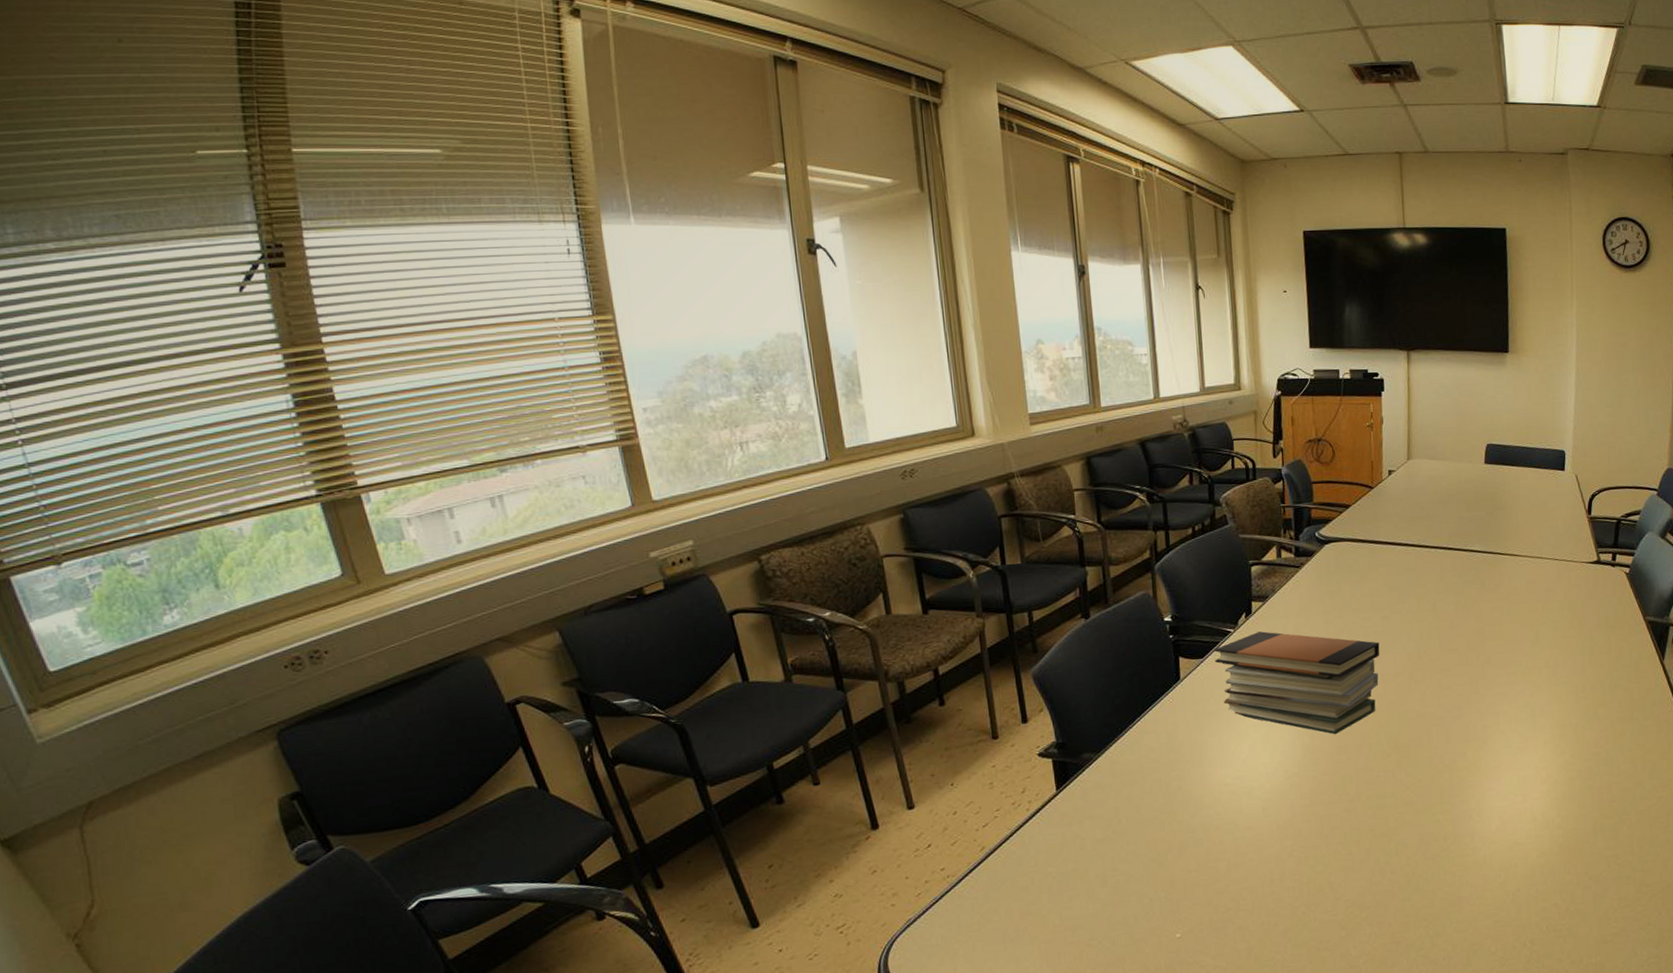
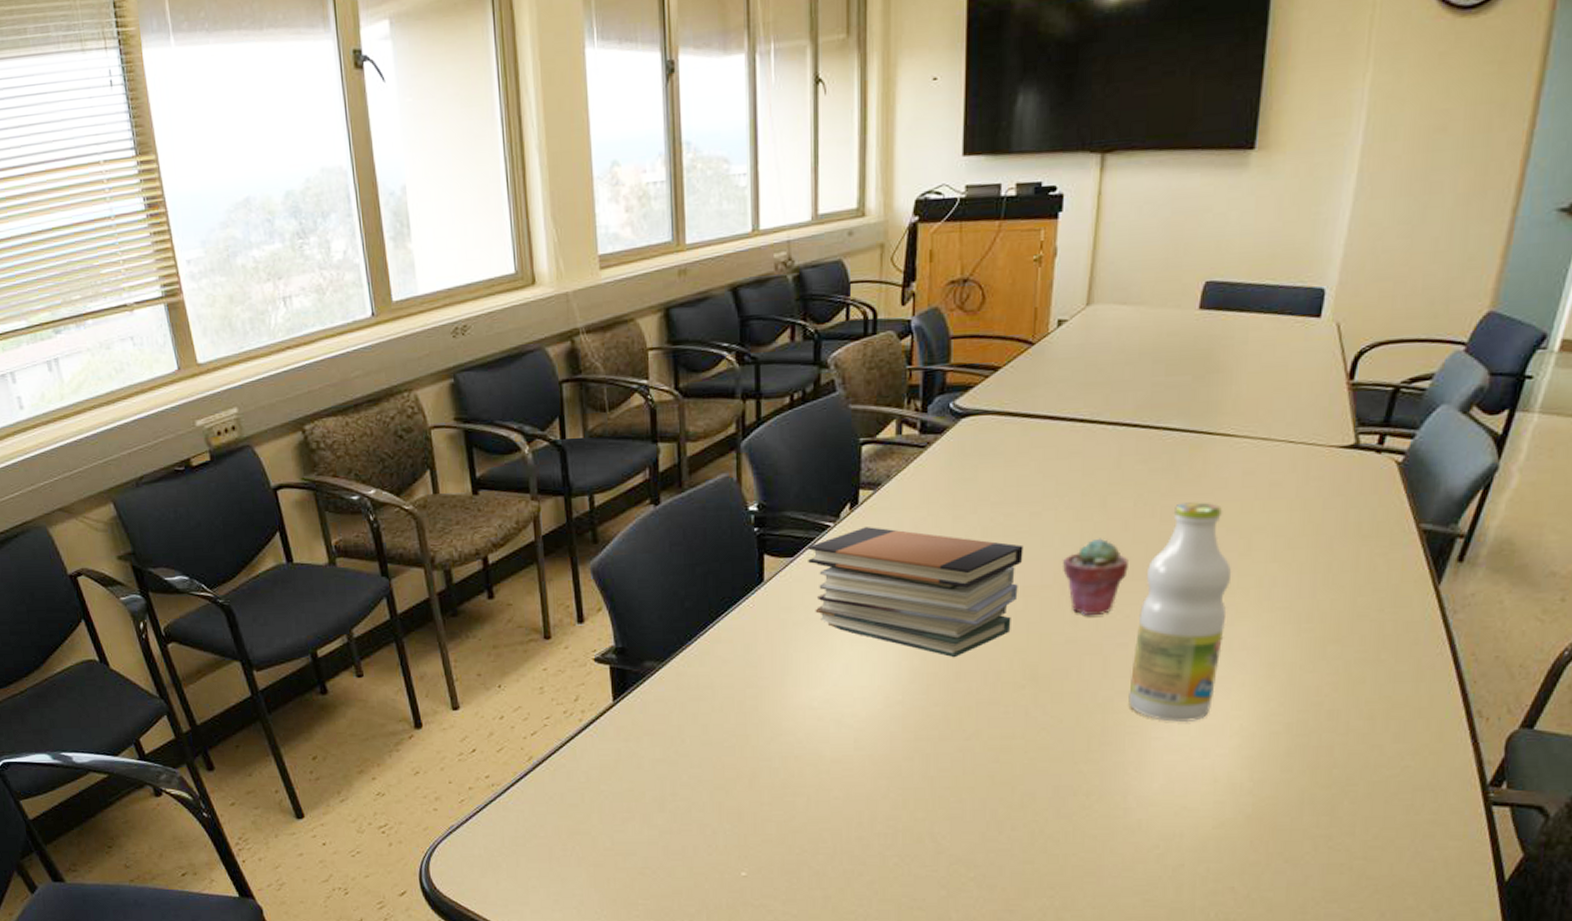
potted succulent: none [1408,634,1456,695] -> present [1062,538,1128,615]
bottle: none [1466,605,1529,775] -> present [1128,502,1232,723]

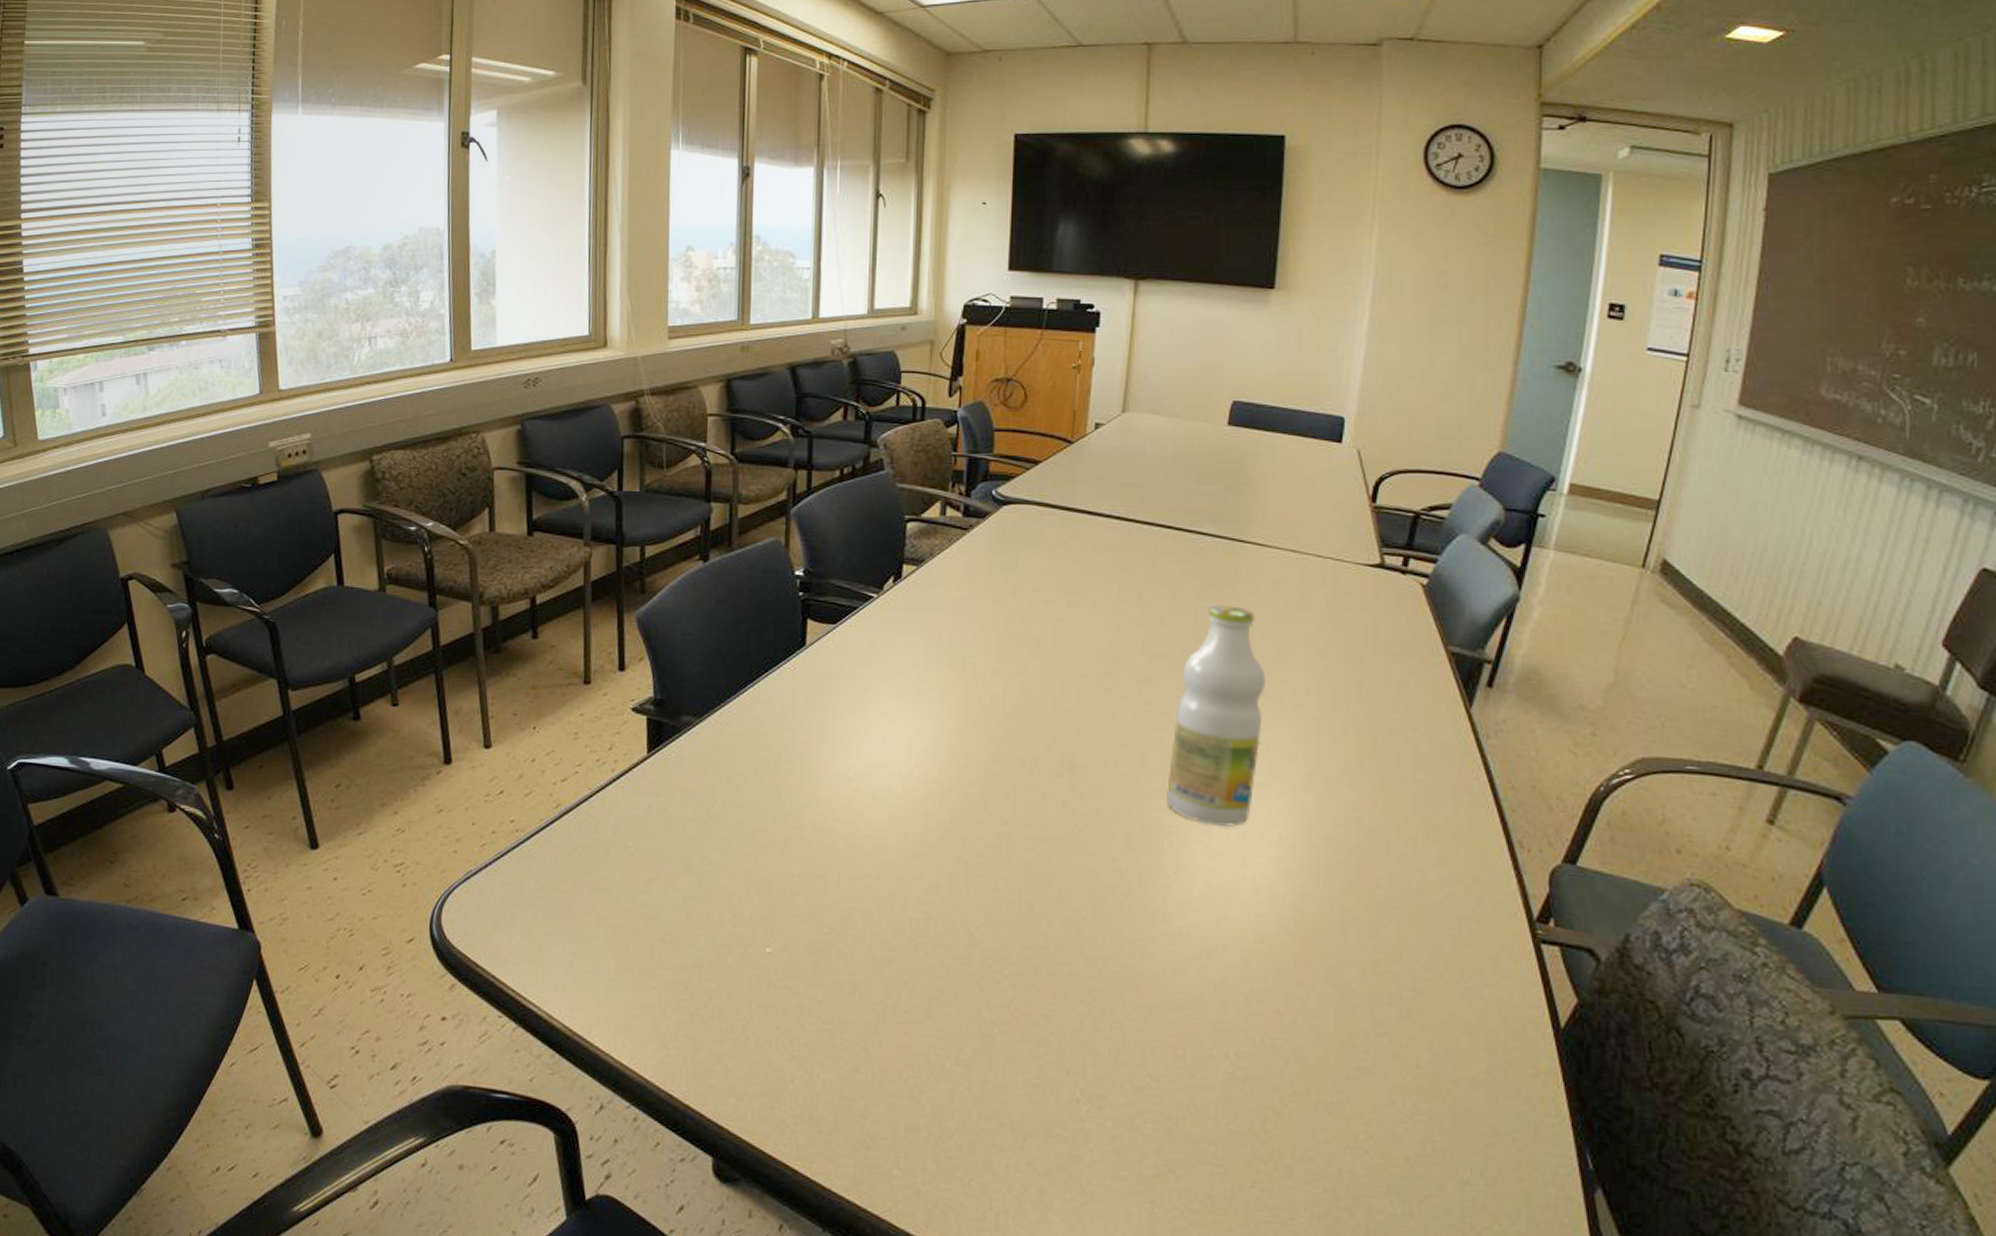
book stack: present [808,527,1023,658] -> none [850,601,1062,740]
potted succulent: present [1062,538,1128,615] -> none [1099,632,1165,708]

